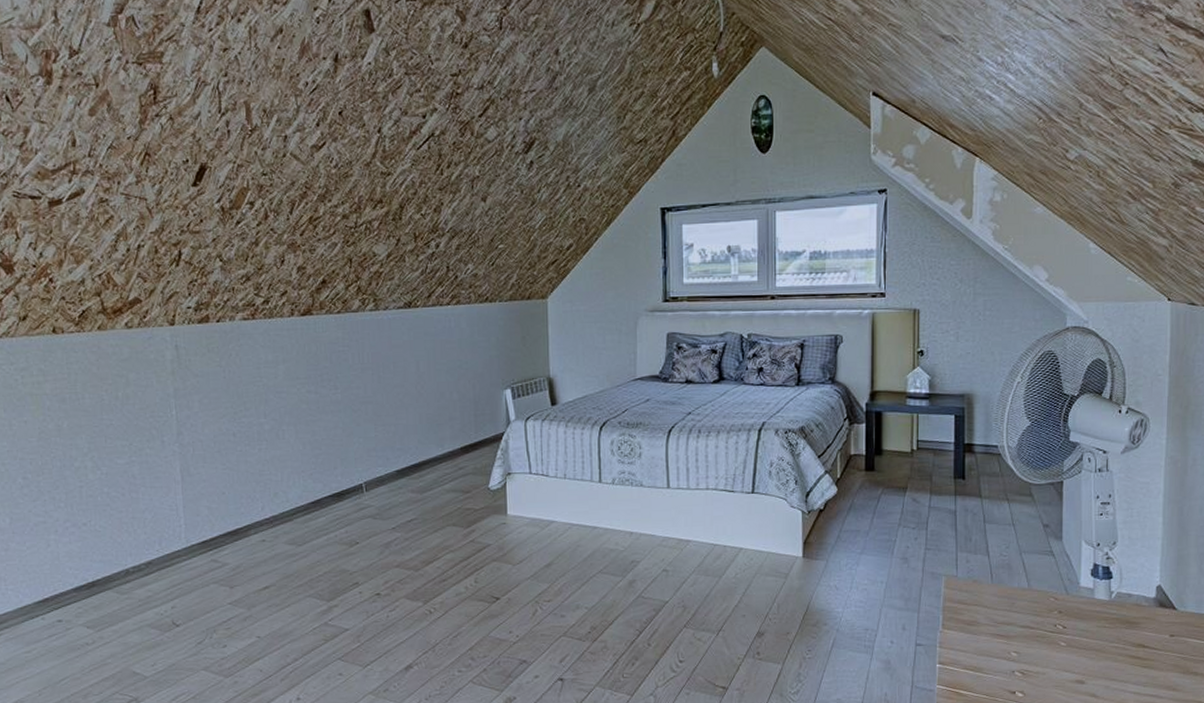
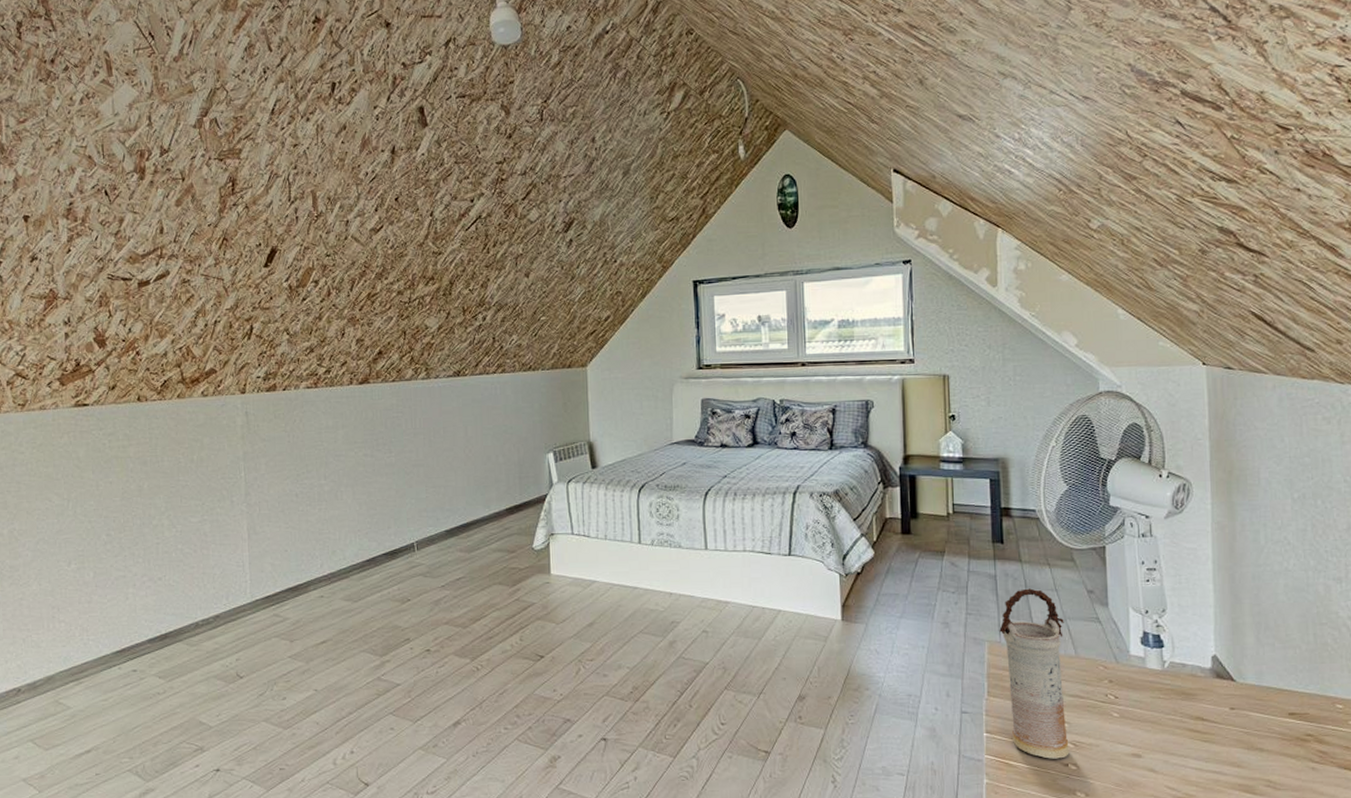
vase: none [956,523,1019,687] -> present [999,588,1069,759]

